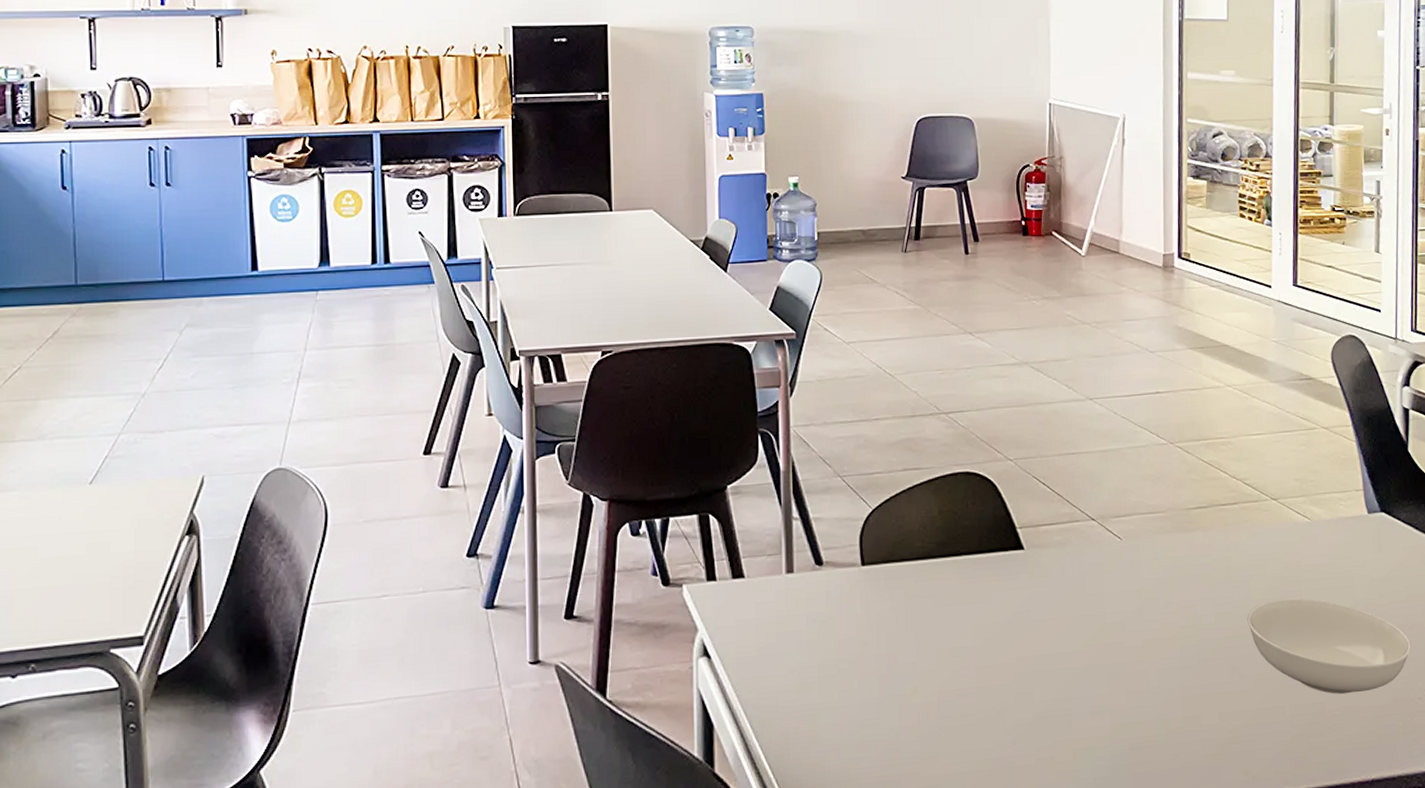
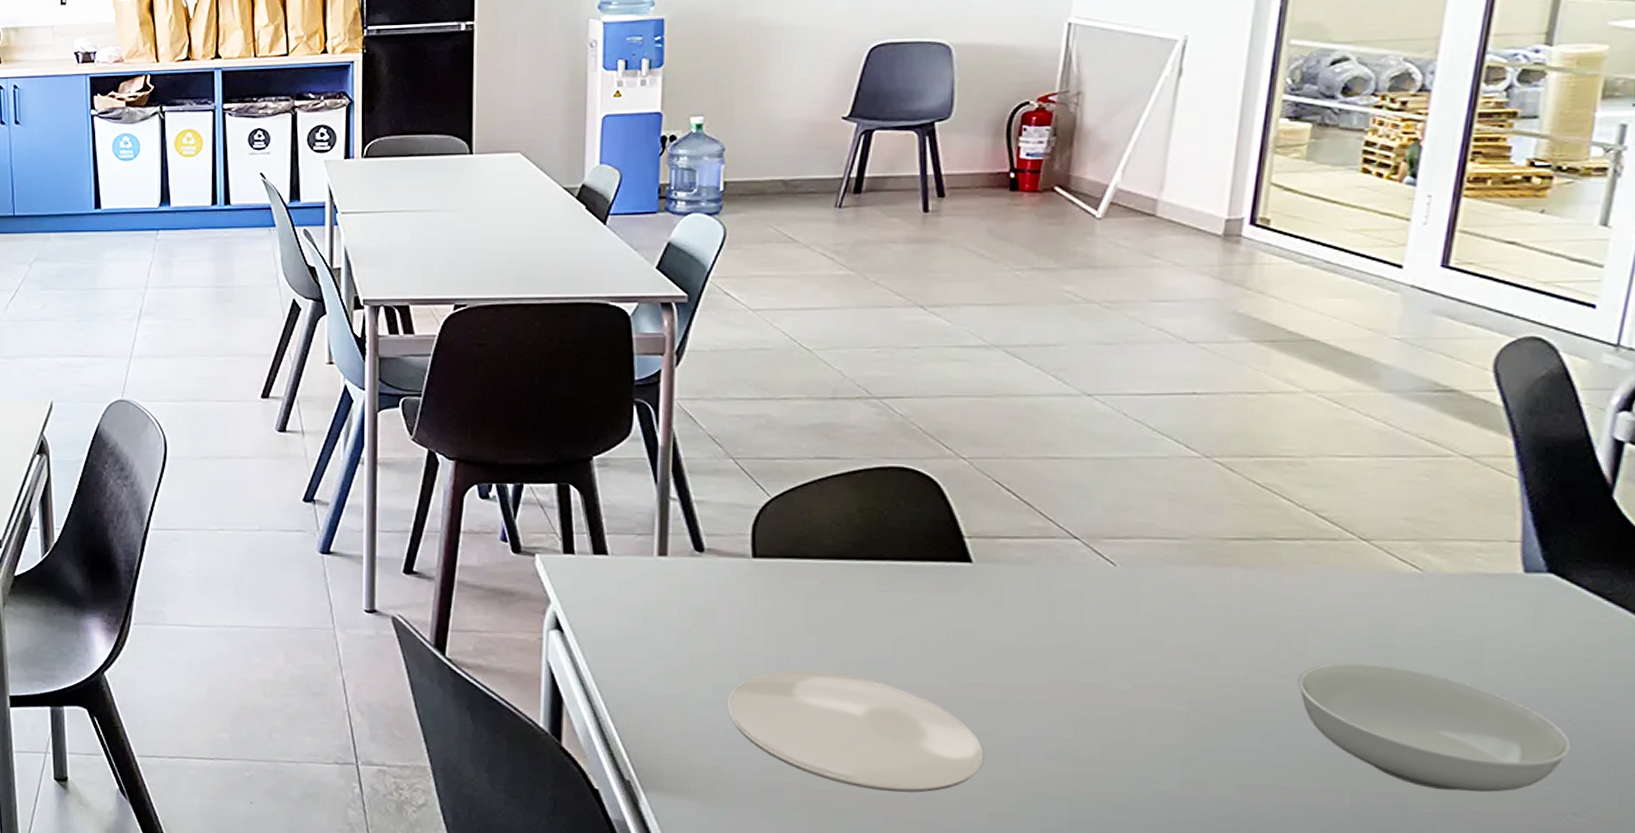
plate: none [850,663,1048,768] -> present [726,670,984,793]

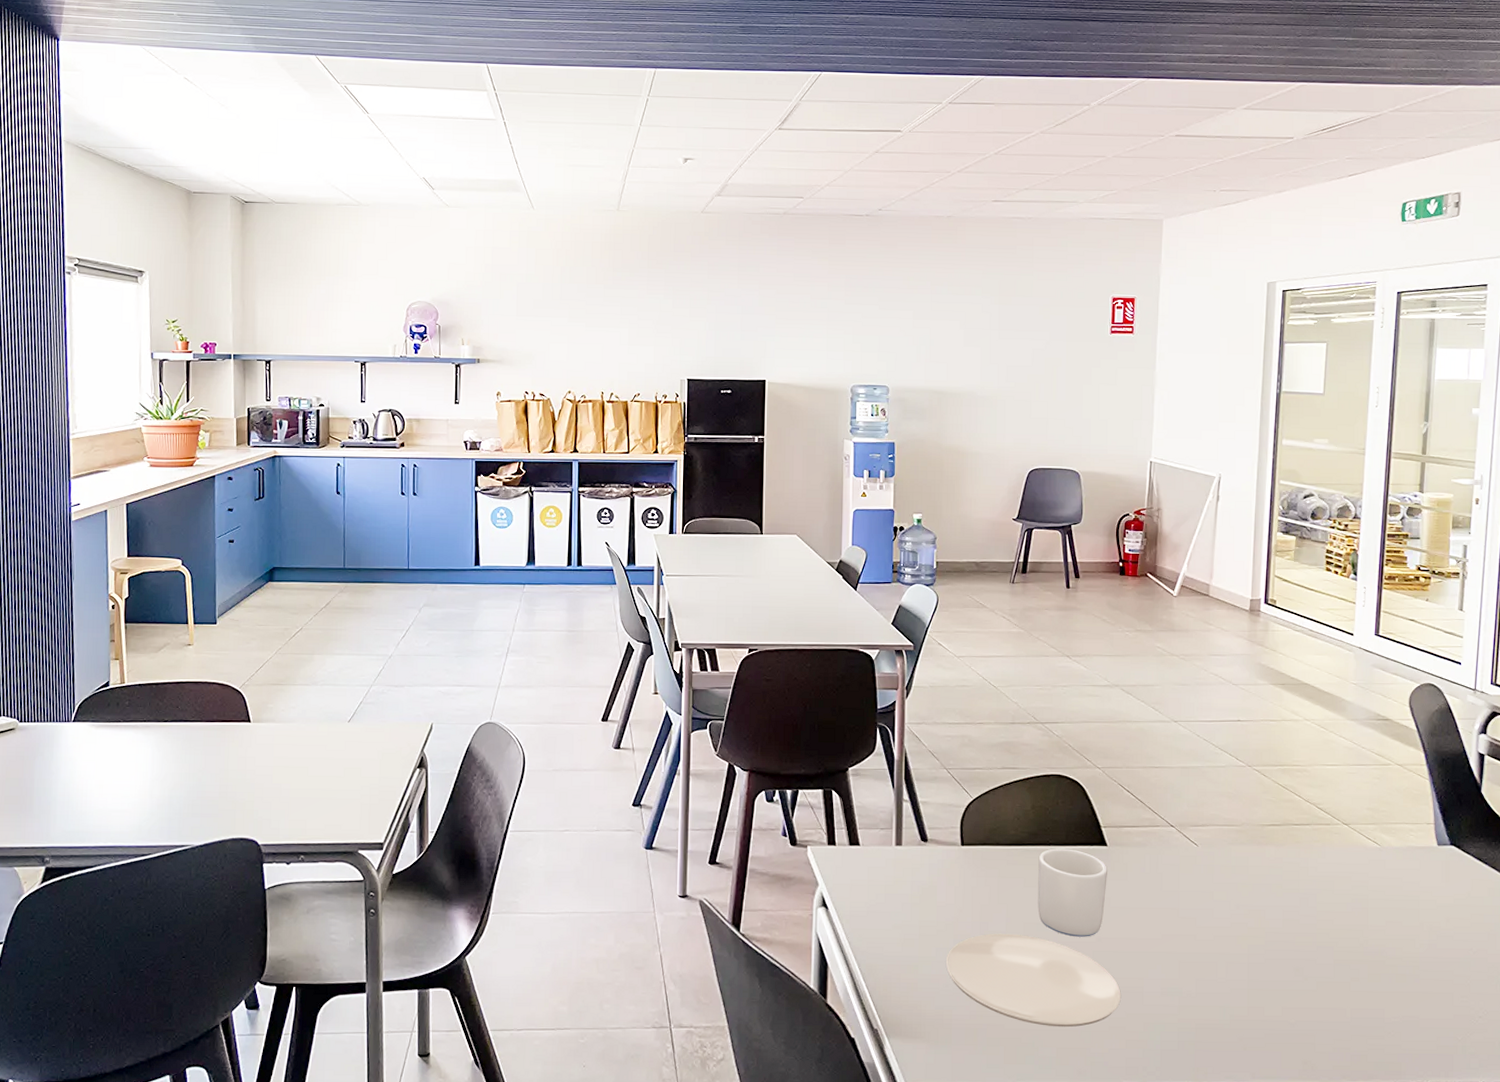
mug: none [863,564,971,680] -> present [1038,848,1107,937]
bowl: present [1297,662,1571,792] -> none [1313,913,1474,1005]

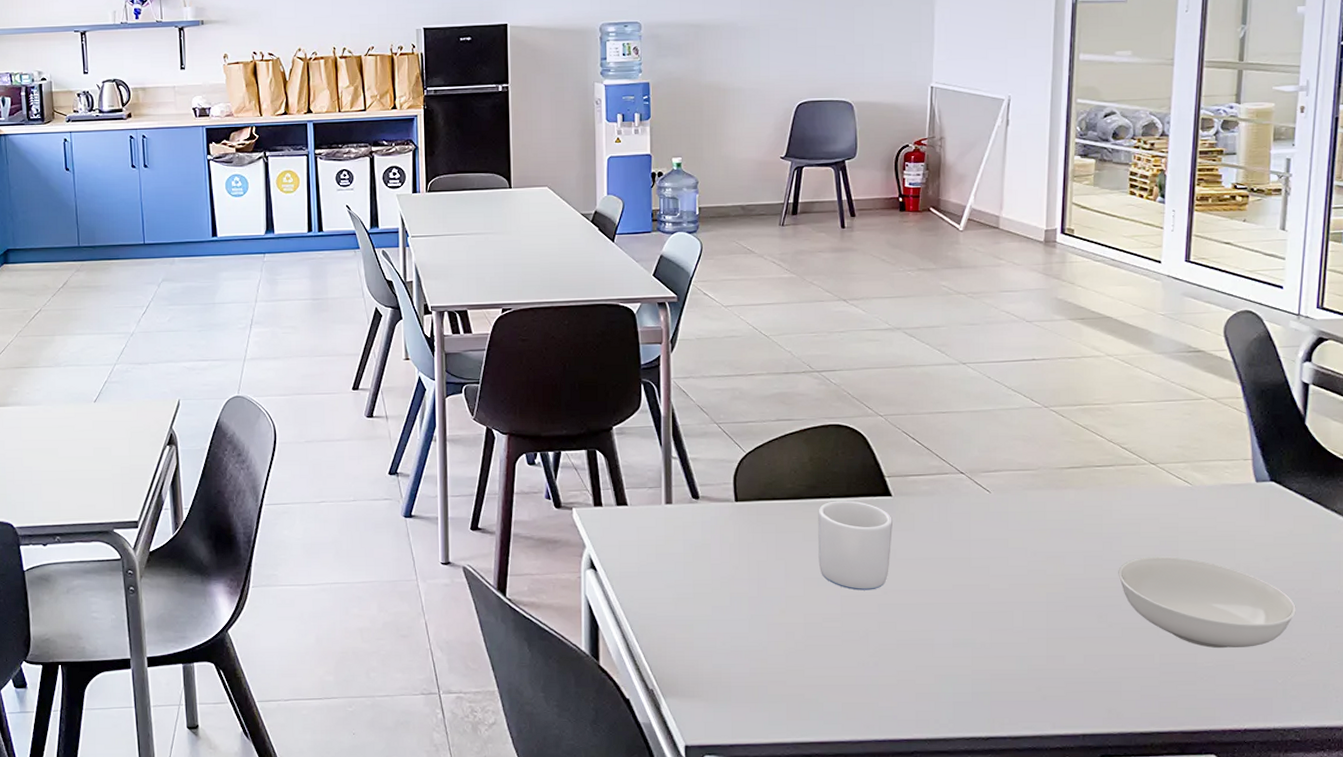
plate: present [945,933,1121,1027] -> none [722,589,910,682]
bowl: none [1313,913,1474,1005] -> present [1118,556,1296,649]

